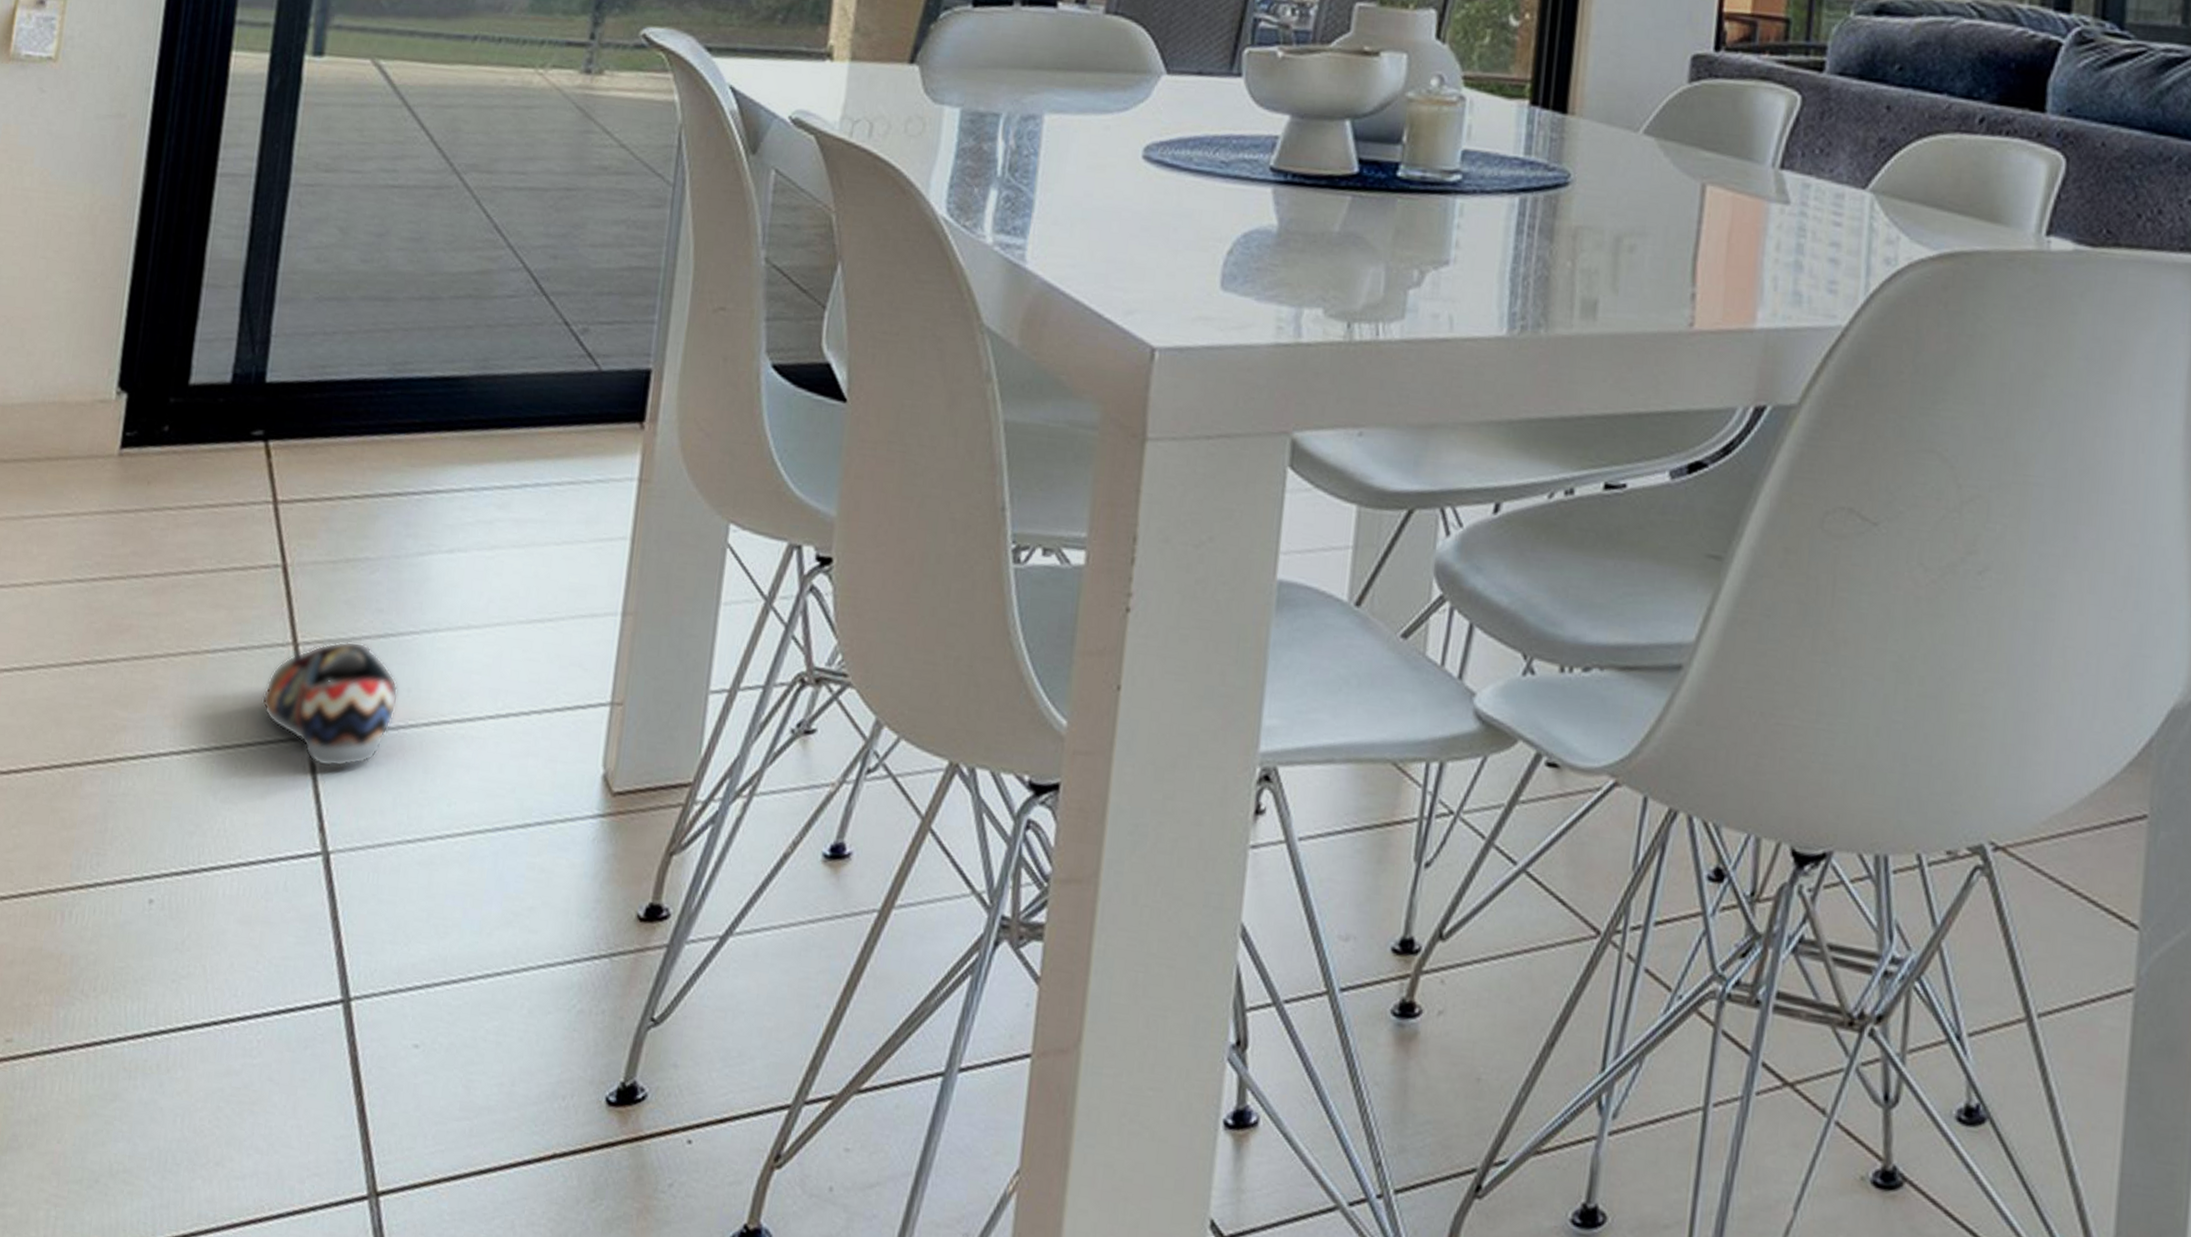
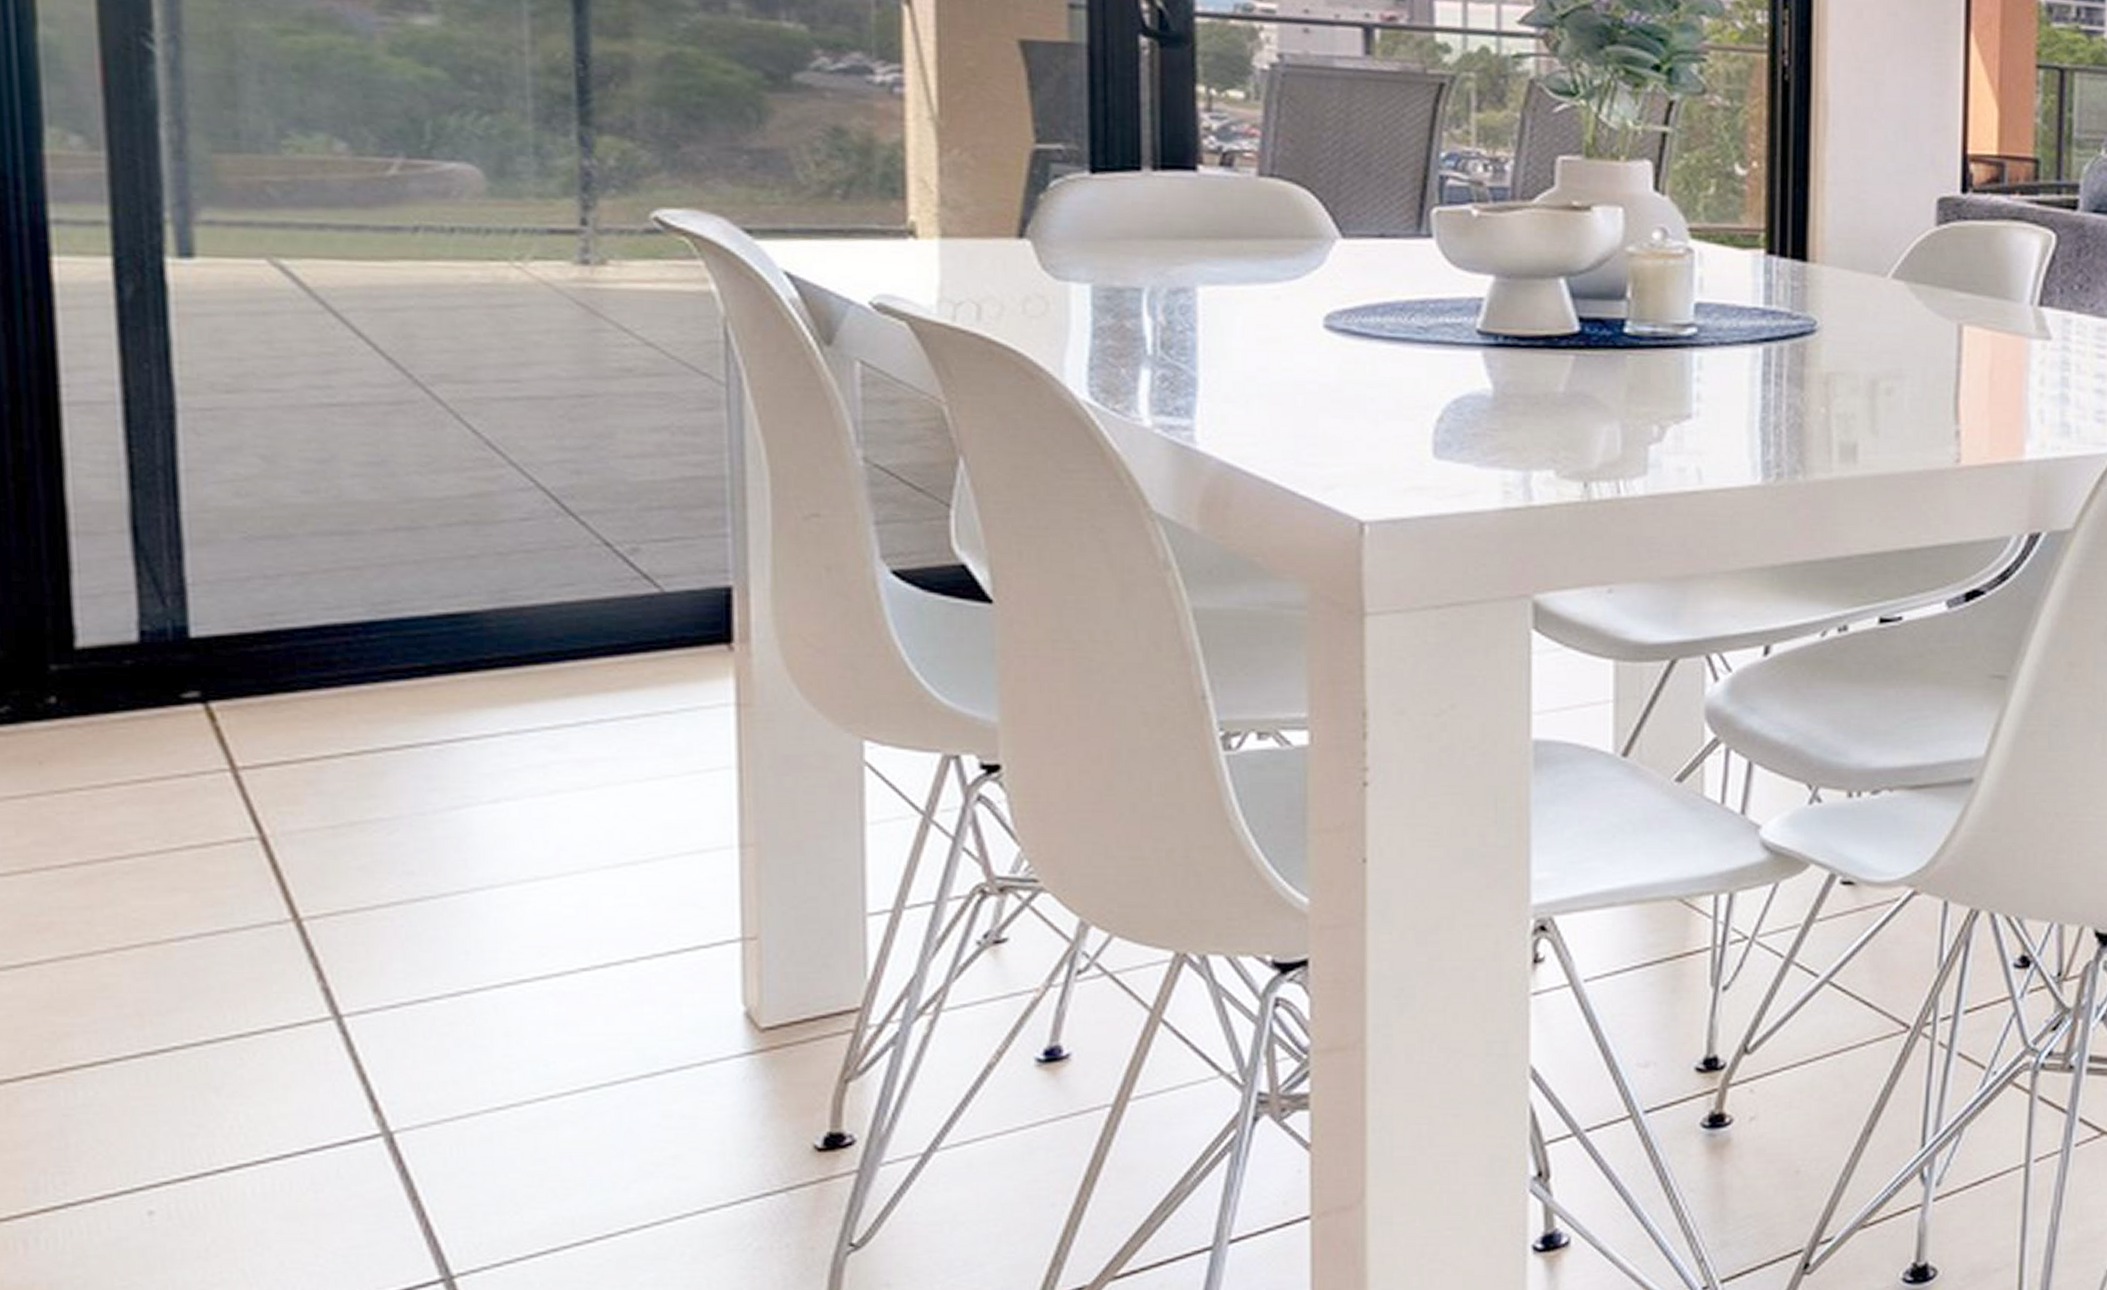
shoe: present [261,641,398,768] -> none [261,909,453,1045]

